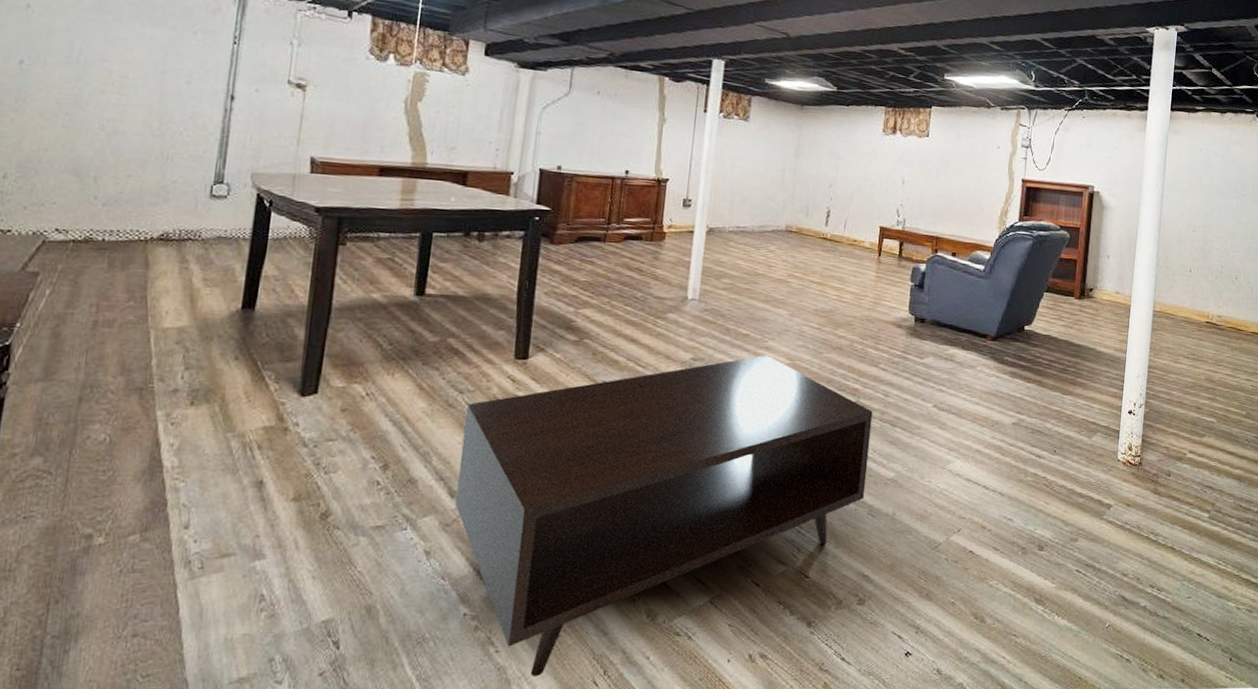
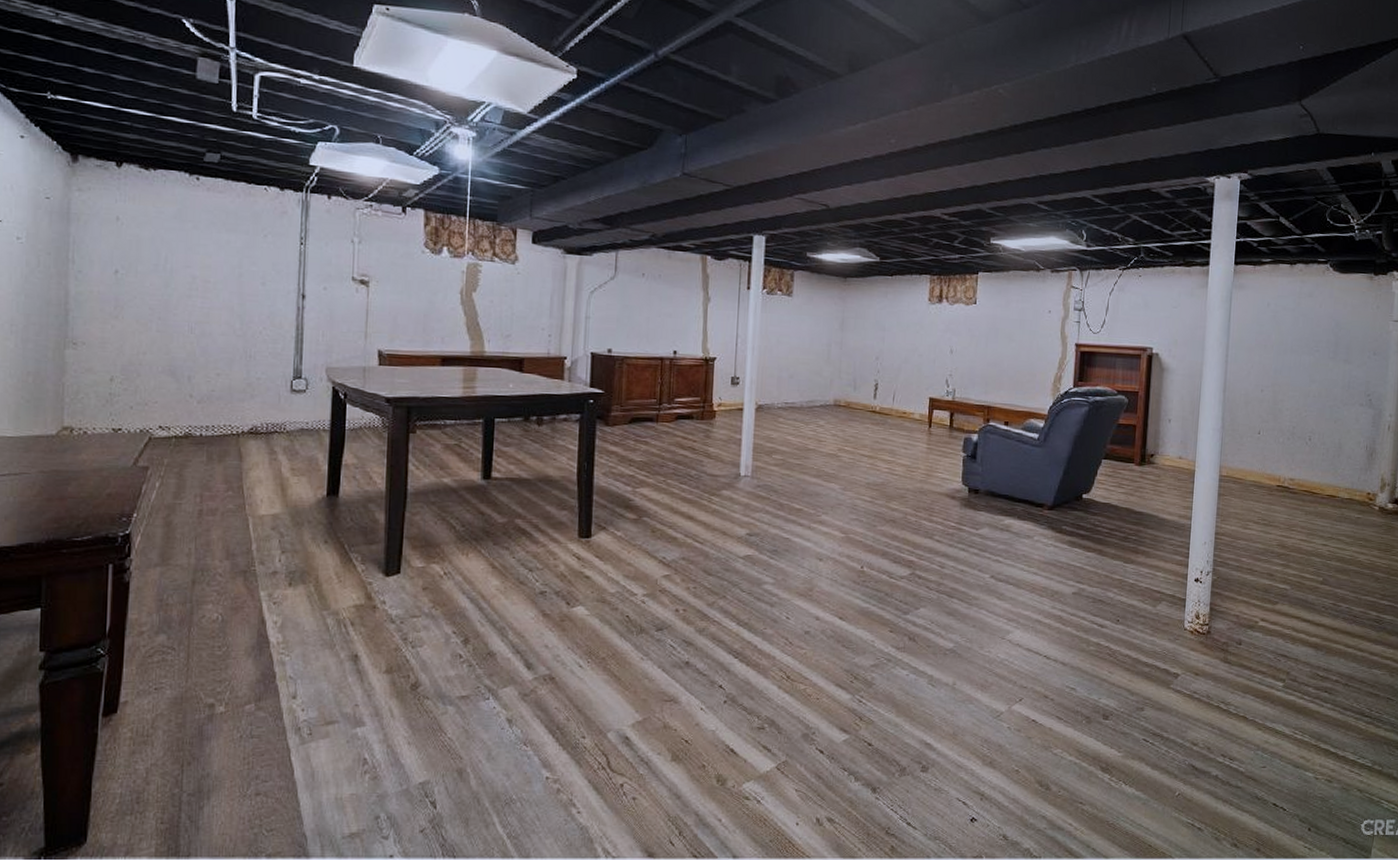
coffee table: present [455,355,873,676] -> none [531,530,929,836]

